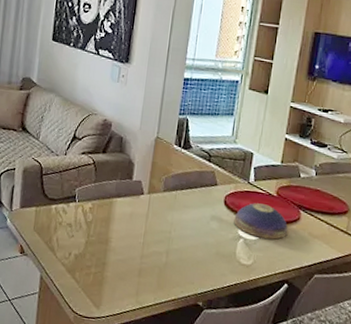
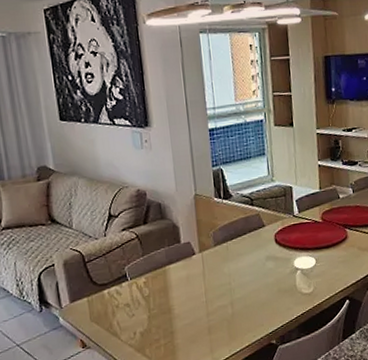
decorative bowl: present [233,203,288,240] -> none [287,232,340,265]

